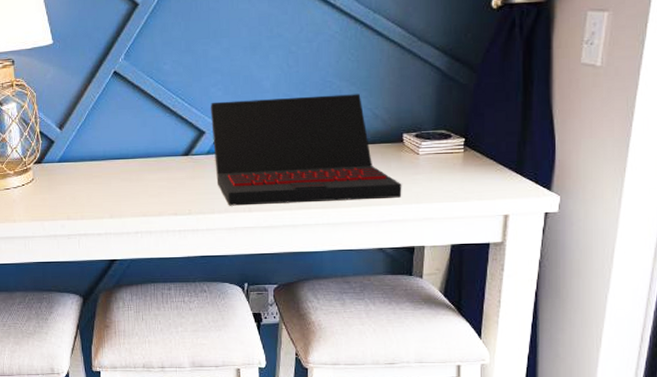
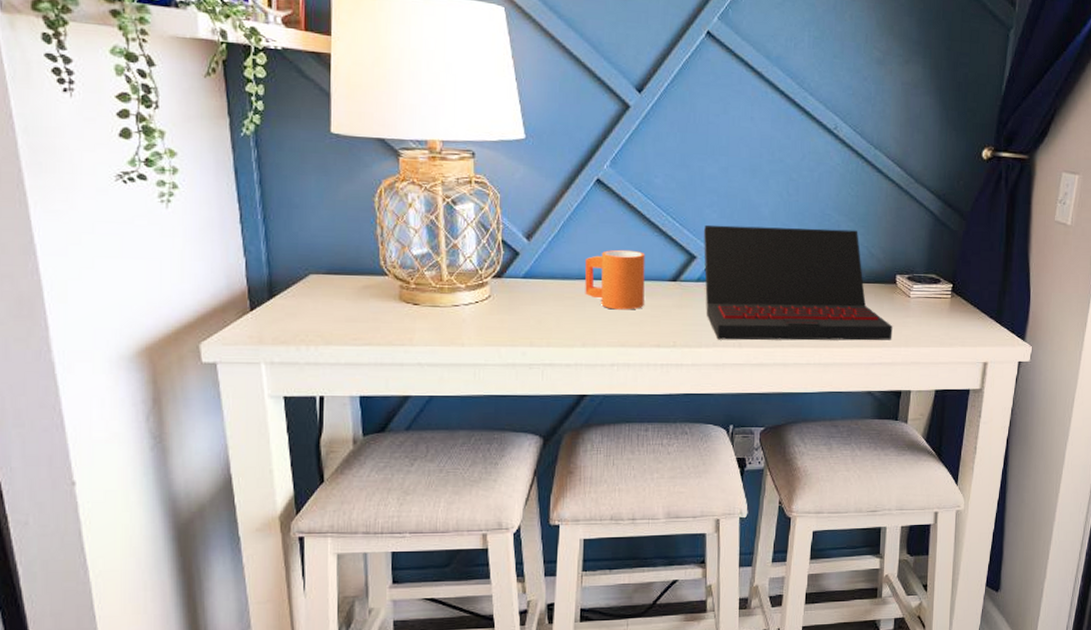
mug: none [108,131,161,184] -> present [584,249,645,310]

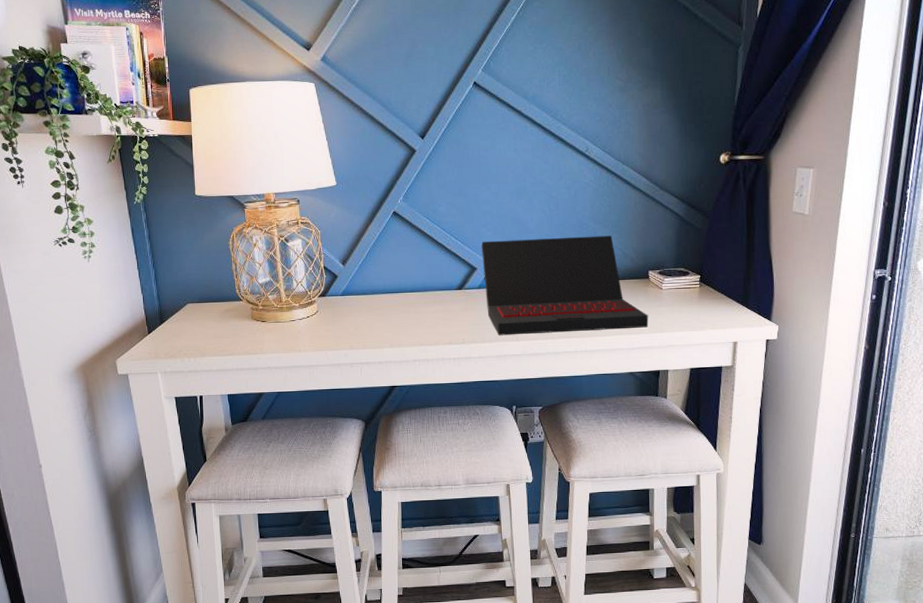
mug: present [584,249,645,310] -> none [388,267,437,316]

